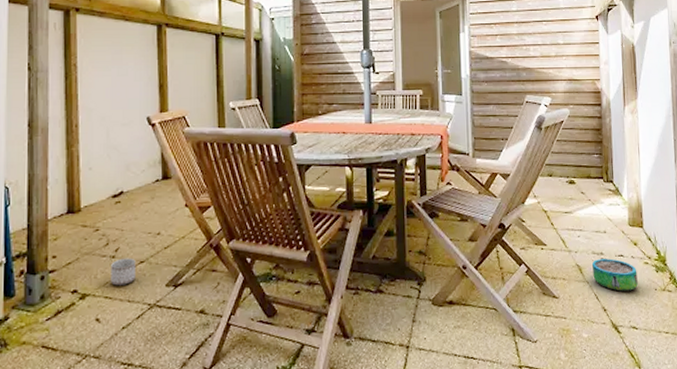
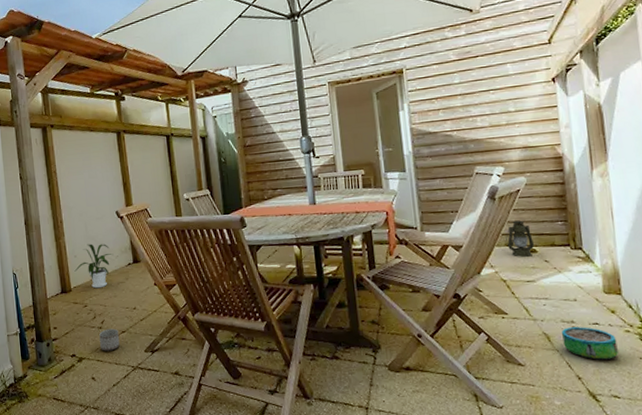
house plant: none [87,154,139,209] -> present [74,244,114,289]
lantern: none [548,151,573,188] -> present [505,220,534,257]

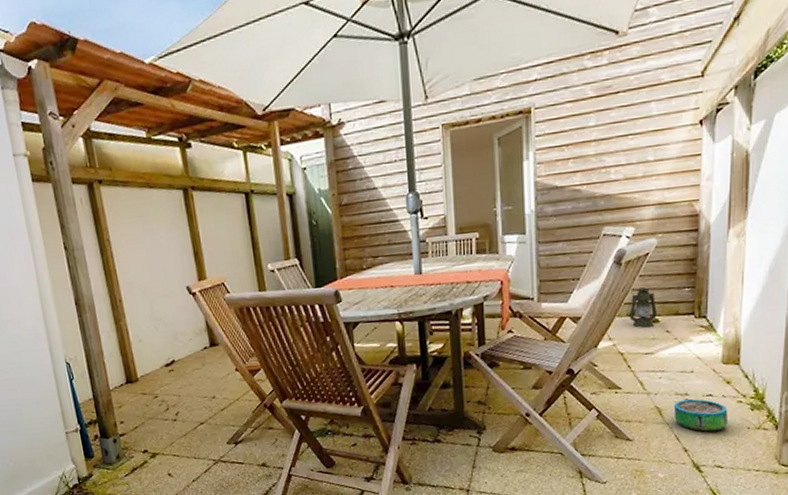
house plant: present [74,244,114,289] -> none [140,325,186,377]
planter: present [99,328,120,351] -> none [174,420,198,445]

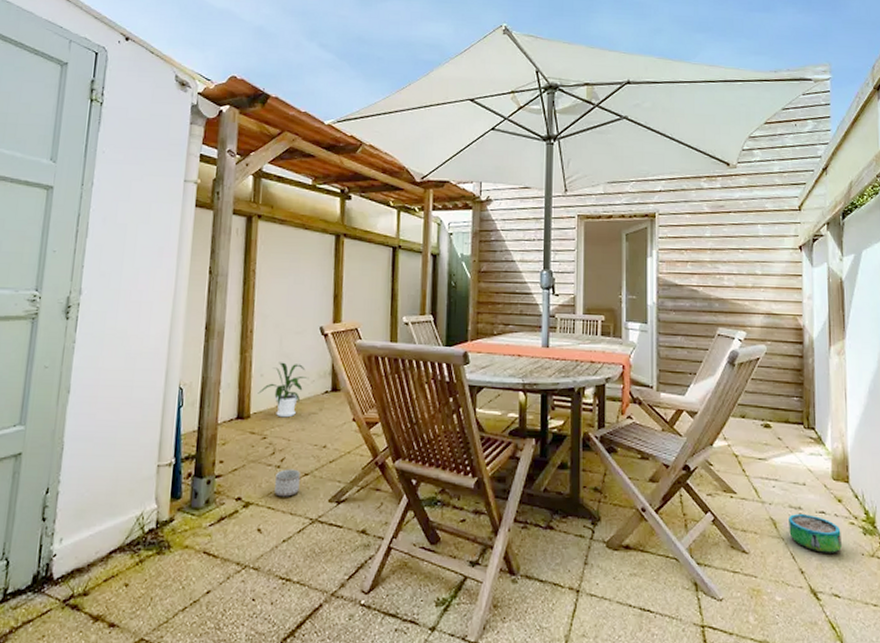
house plant: none [140,325,186,377] -> present [258,362,309,418]
planter: none [174,420,198,445] -> present [275,469,300,497]
lantern: present [627,287,657,328] -> none [740,391,769,432]

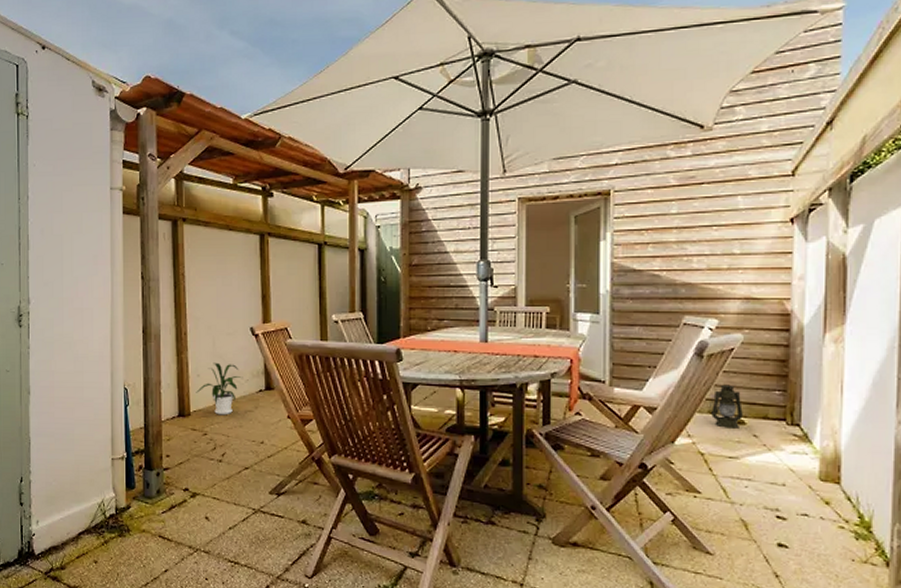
planter: present [275,469,300,497] -> none [218,463,241,489]
lantern: none [740,391,769,432] -> present [708,384,743,428]
decorative bowl: present [787,514,842,553] -> none [761,516,827,558]

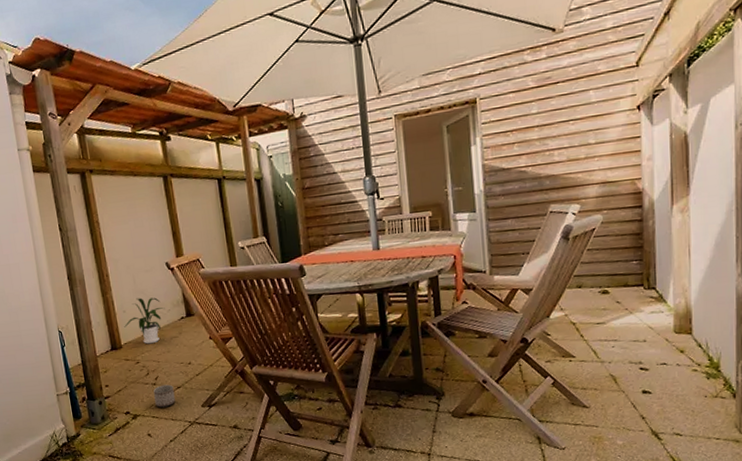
planter: none [218,463,241,489] -> present [153,384,175,408]
lantern: present [708,384,743,428] -> none [576,260,606,299]

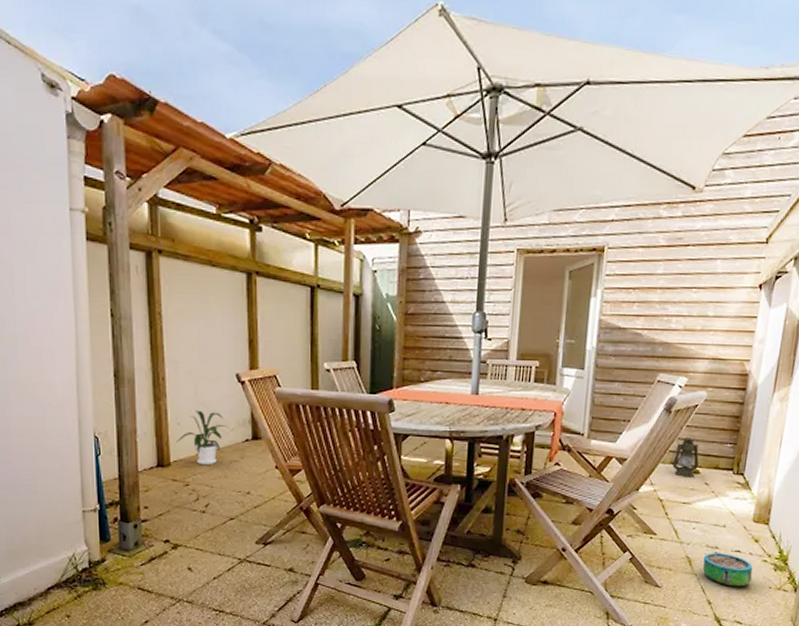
planter: present [153,384,175,408] -> none [202,514,226,539]
lantern: none [576,260,606,299] -> present [670,438,699,477]
decorative bowl: none [628,367,684,400] -> present [703,553,753,587]

